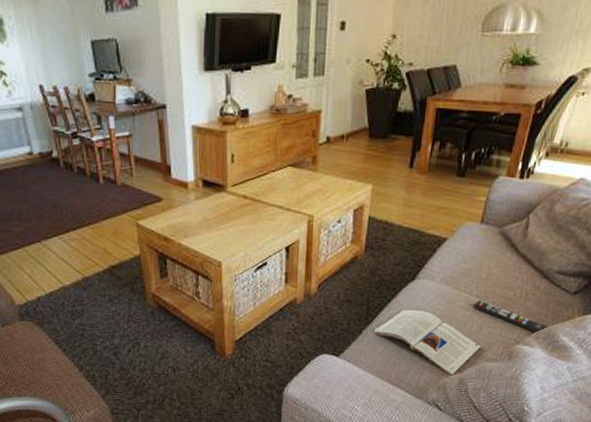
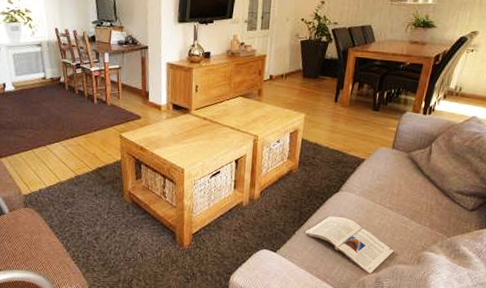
remote control: present [473,300,548,334] -> none [387,211,450,243]

